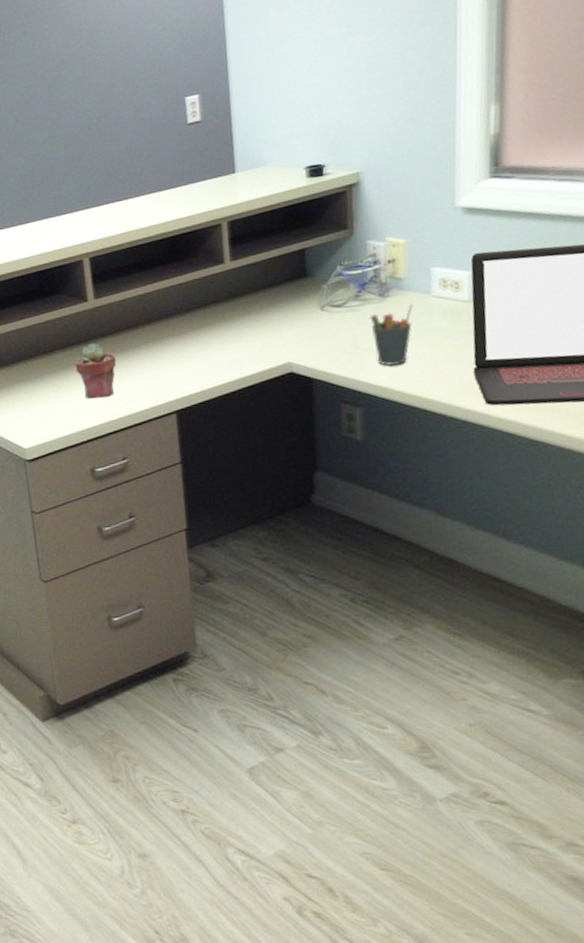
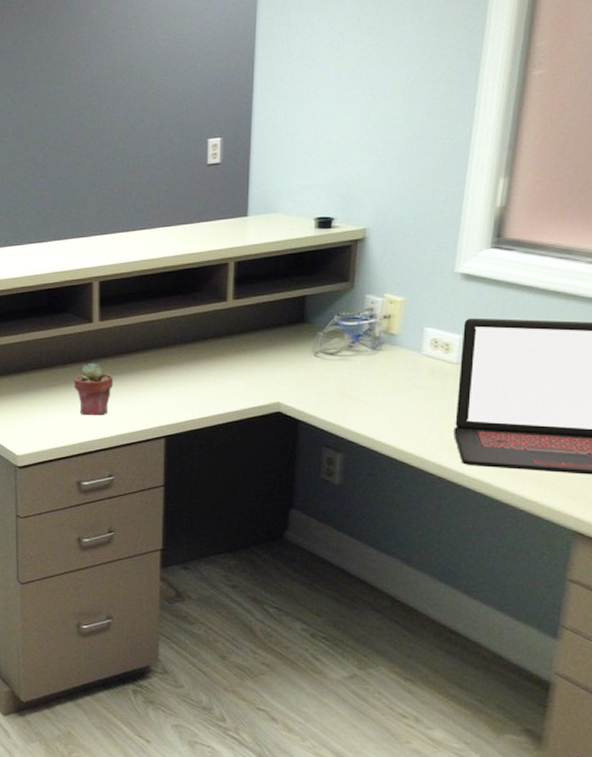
pen holder: present [370,304,413,367] -> none [360,360,403,417]

